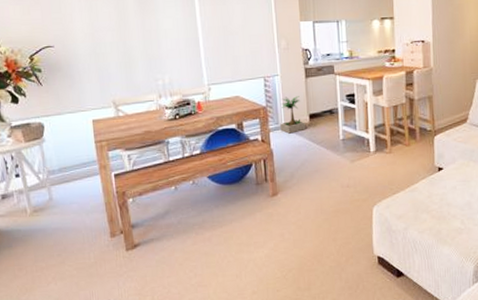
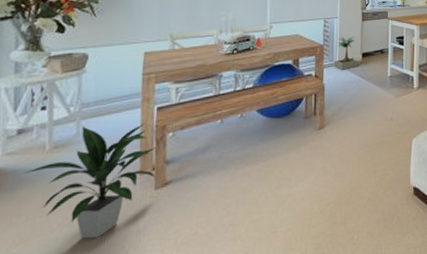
indoor plant: none [14,189,125,292] -> present [22,122,157,239]

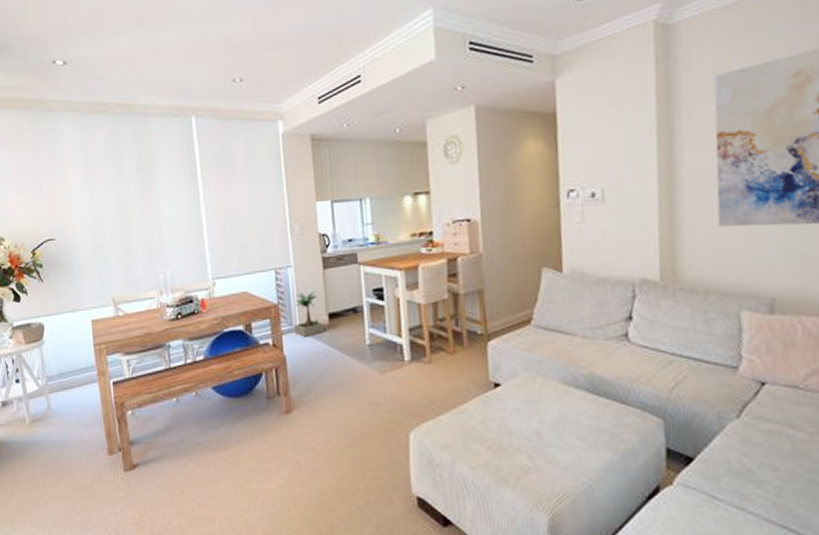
indoor plant: present [22,122,157,239] -> none [13,398,123,516]

